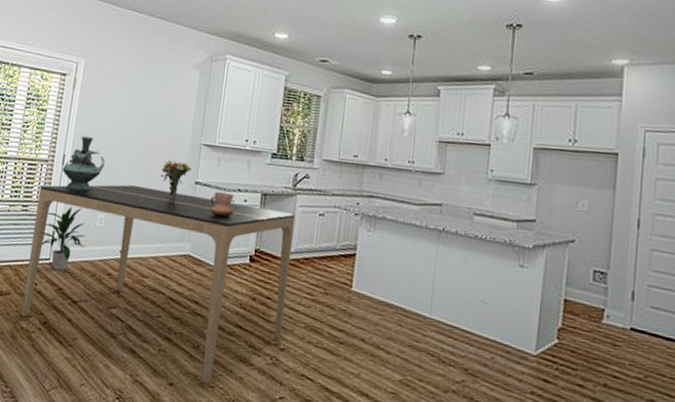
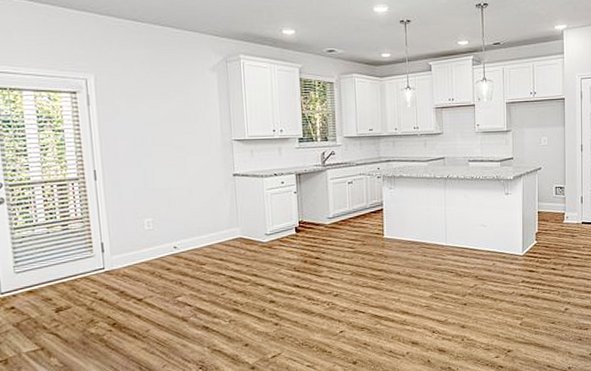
dining table: present [21,184,296,384] -> none [76,185,333,337]
indoor plant: present [42,206,87,271] -> none [91,216,138,277]
decorative urn: present [62,135,105,191] -> none [95,148,140,202]
bouquet: present [160,159,192,200] -> none [198,158,228,193]
ceramic jug: present [210,191,235,217] -> none [250,178,274,200]

